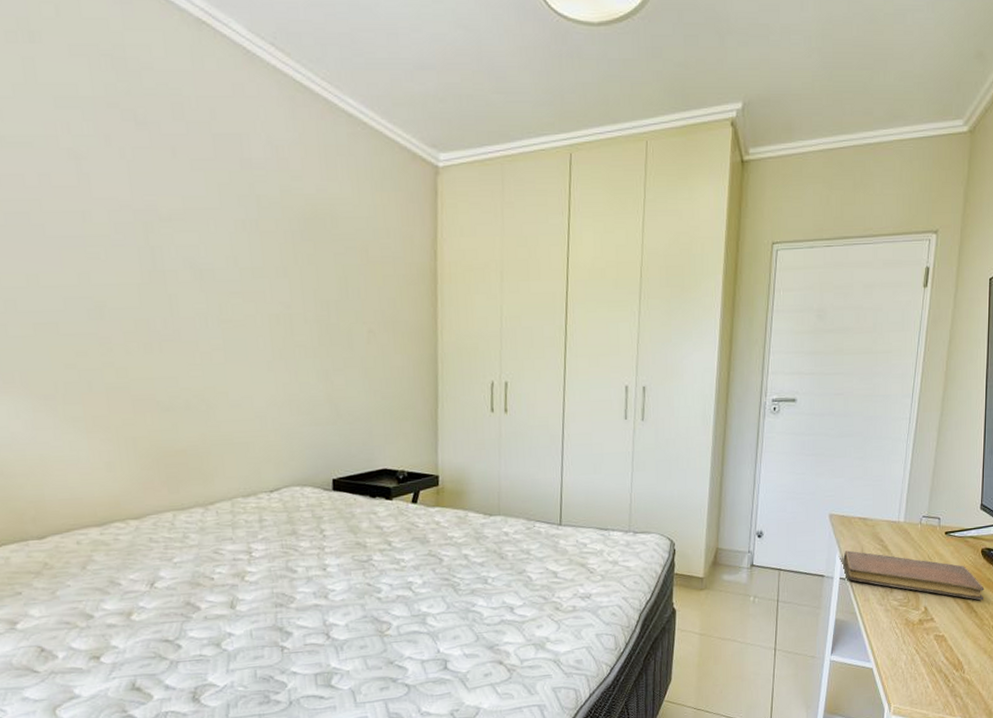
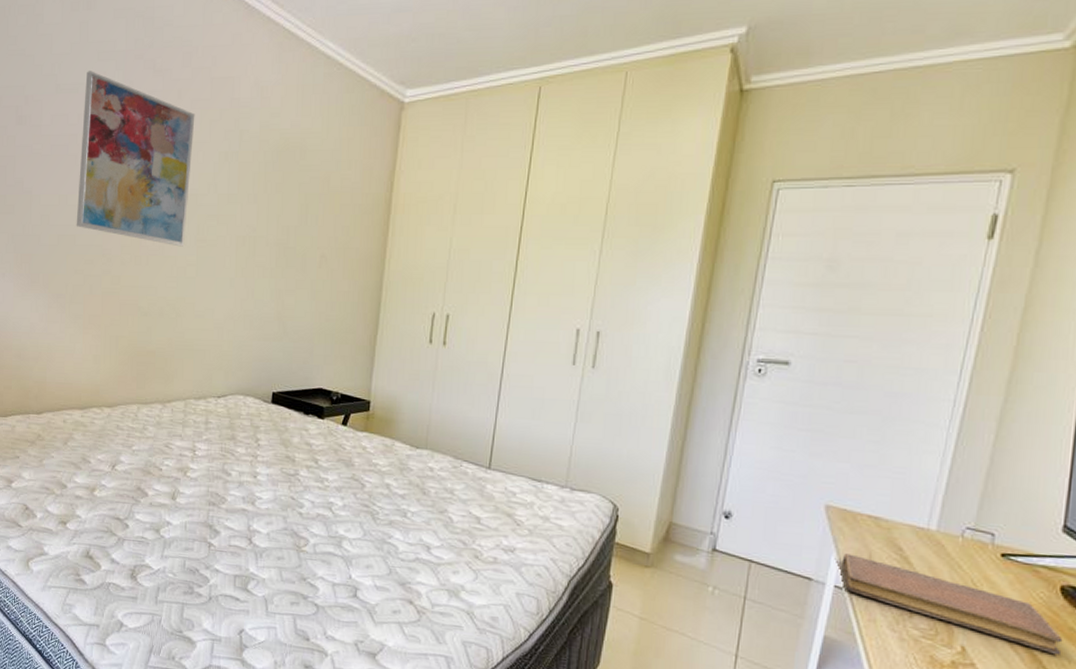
wall art: none [41,120,206,330] -> present [76,71,195,247]

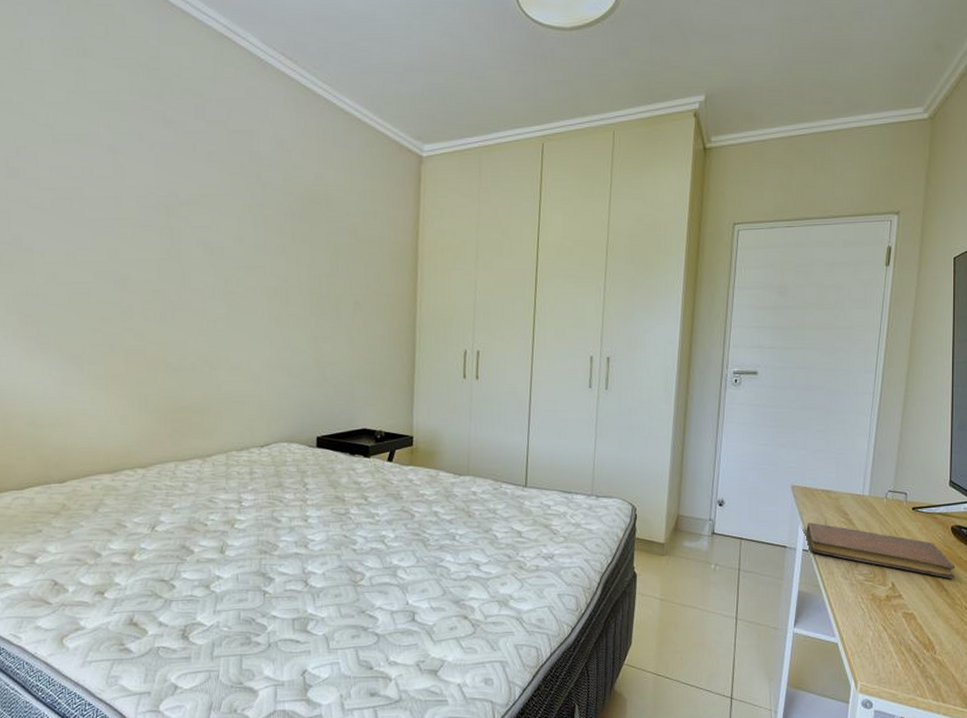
wall art: present [76,71,195,247] -> none [87,121,214,300]

